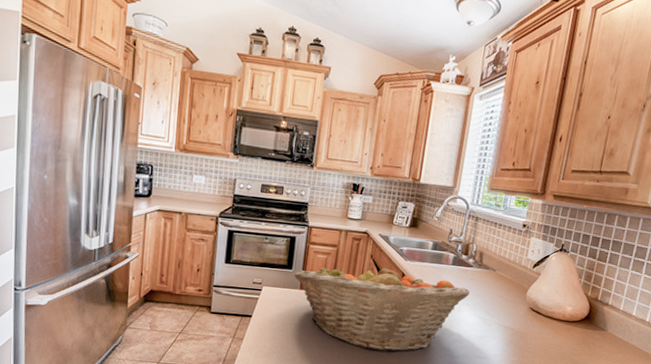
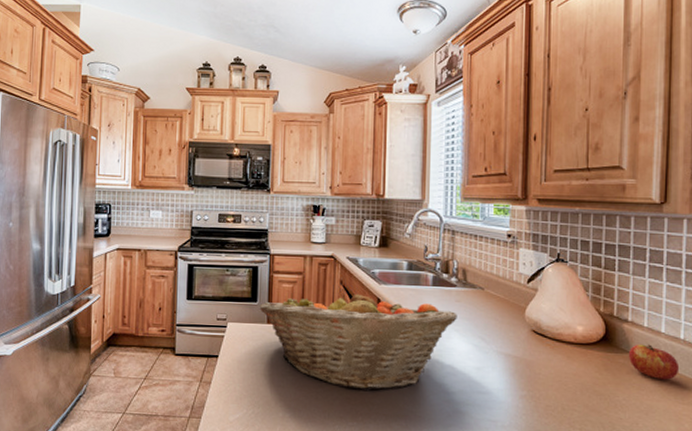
apple: none [603,323,641,353] -> present [628,344,680,380]

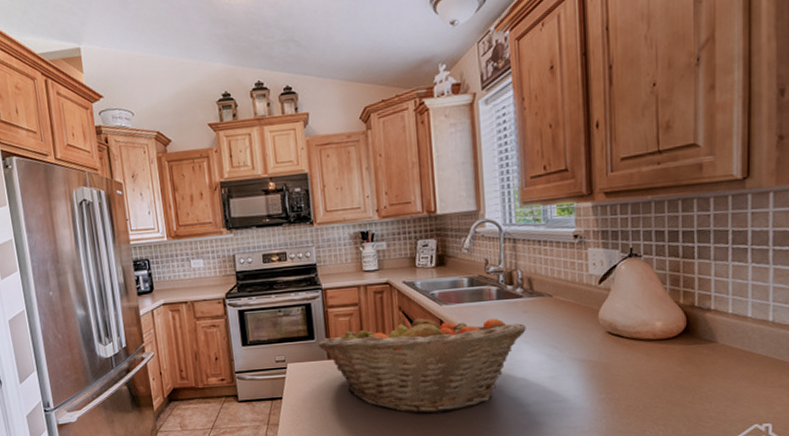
apple: present [628,344,680,380] -> none [712,331,769,366]

